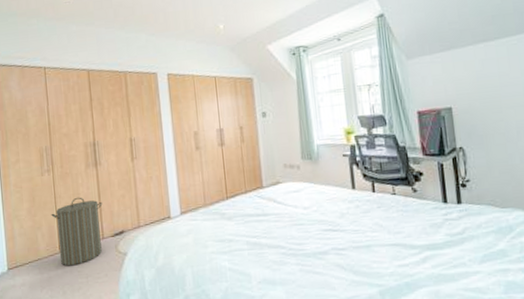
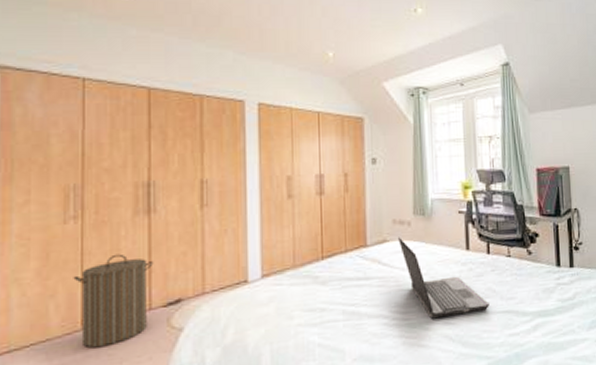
laptop computer: none [290,179,378,250] -> present [398,237,489,319]

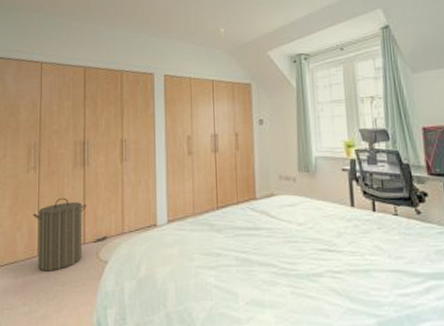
laptop computer: present [398,237,489,319] -> none [285,191,377,272]

